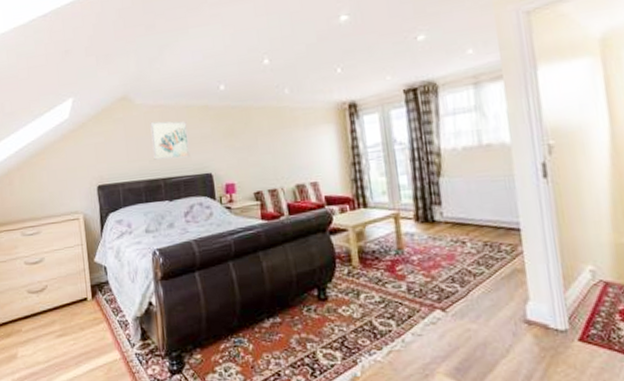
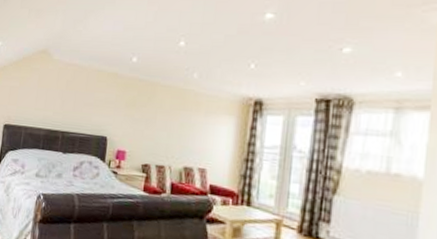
wall art: present [150,121,190,160] -> none [58,78,95,117]

